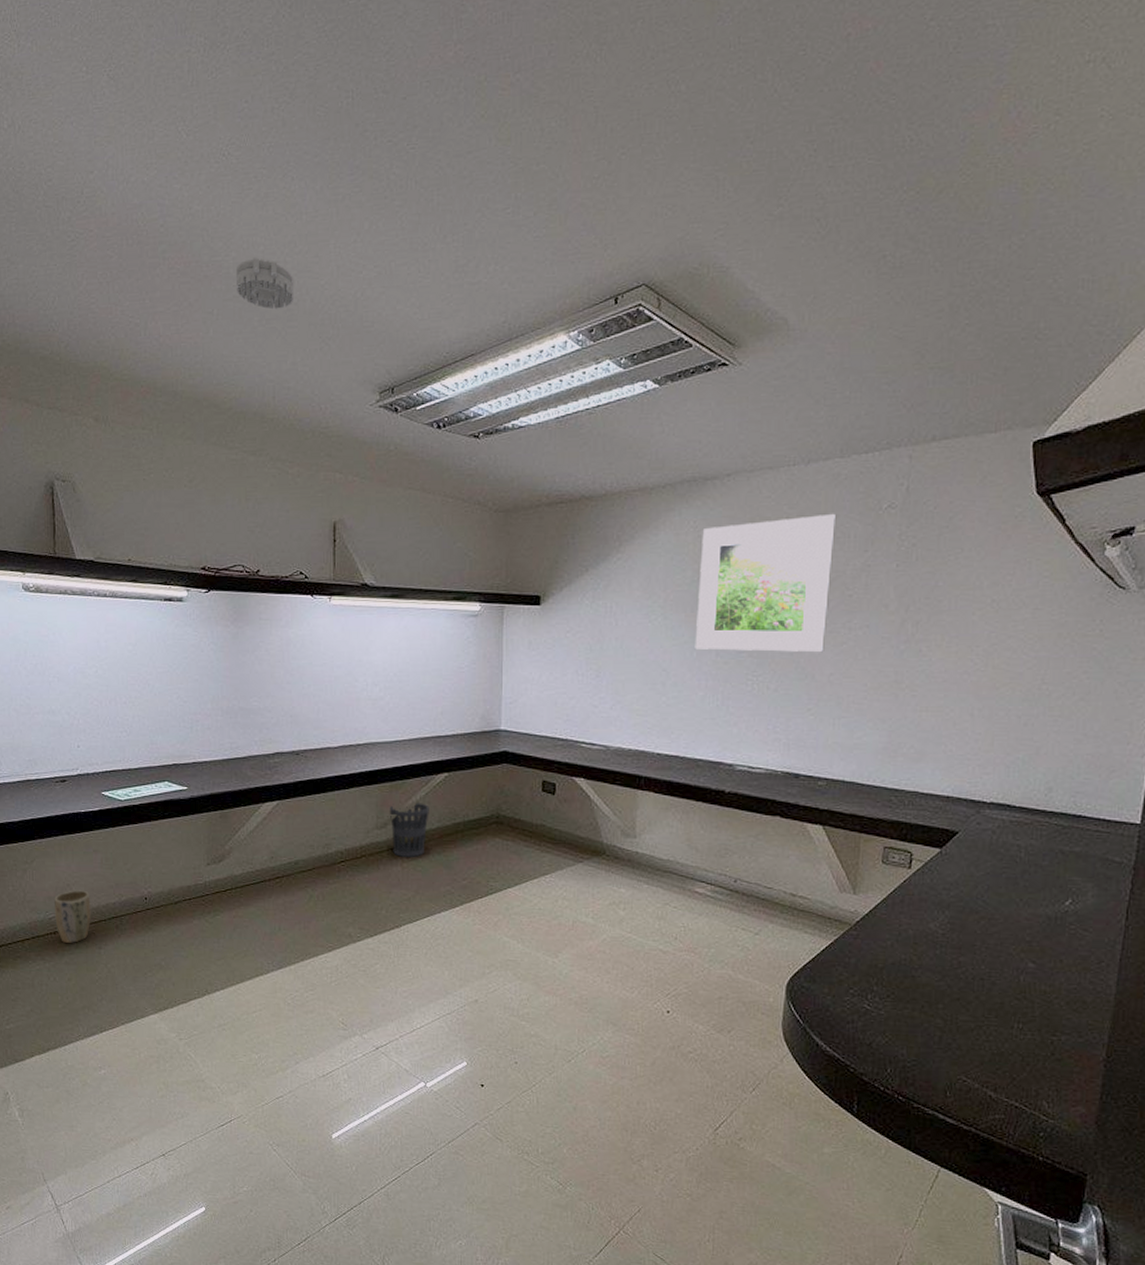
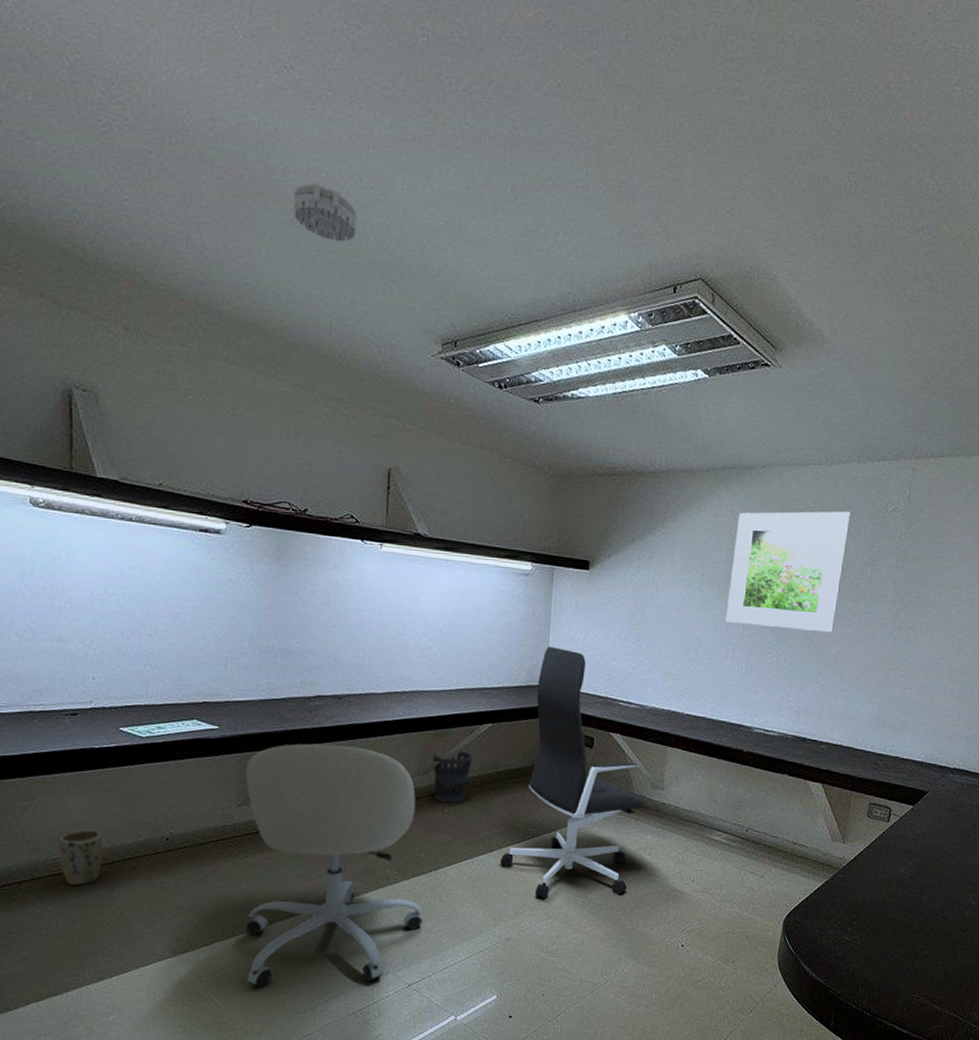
office chair: none [213,800,387,1047] -> present [245,743,423,988]
office chair: none [462,688,616,958] -> present [499,646,645,899]

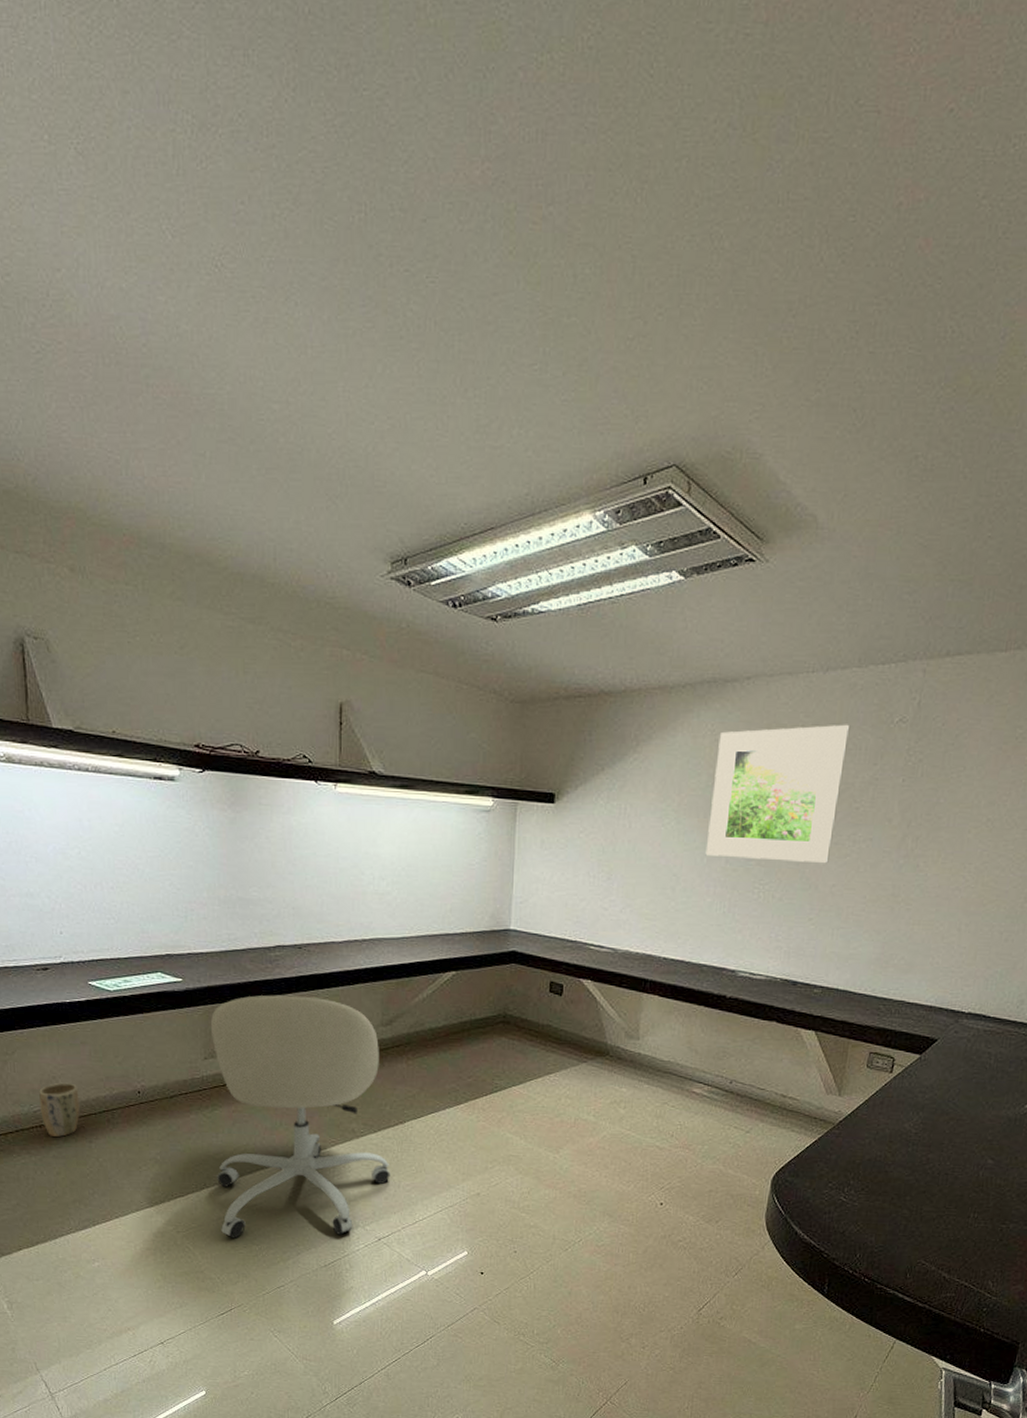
smoke detector: present [294,183,358,243] -> none [232,394,298,458]
wastebasket: present [432,751,472,803] -> none [394,1000,436,1055]
office chair: present [499,646,645,899] -> none [467,887,619,1154]

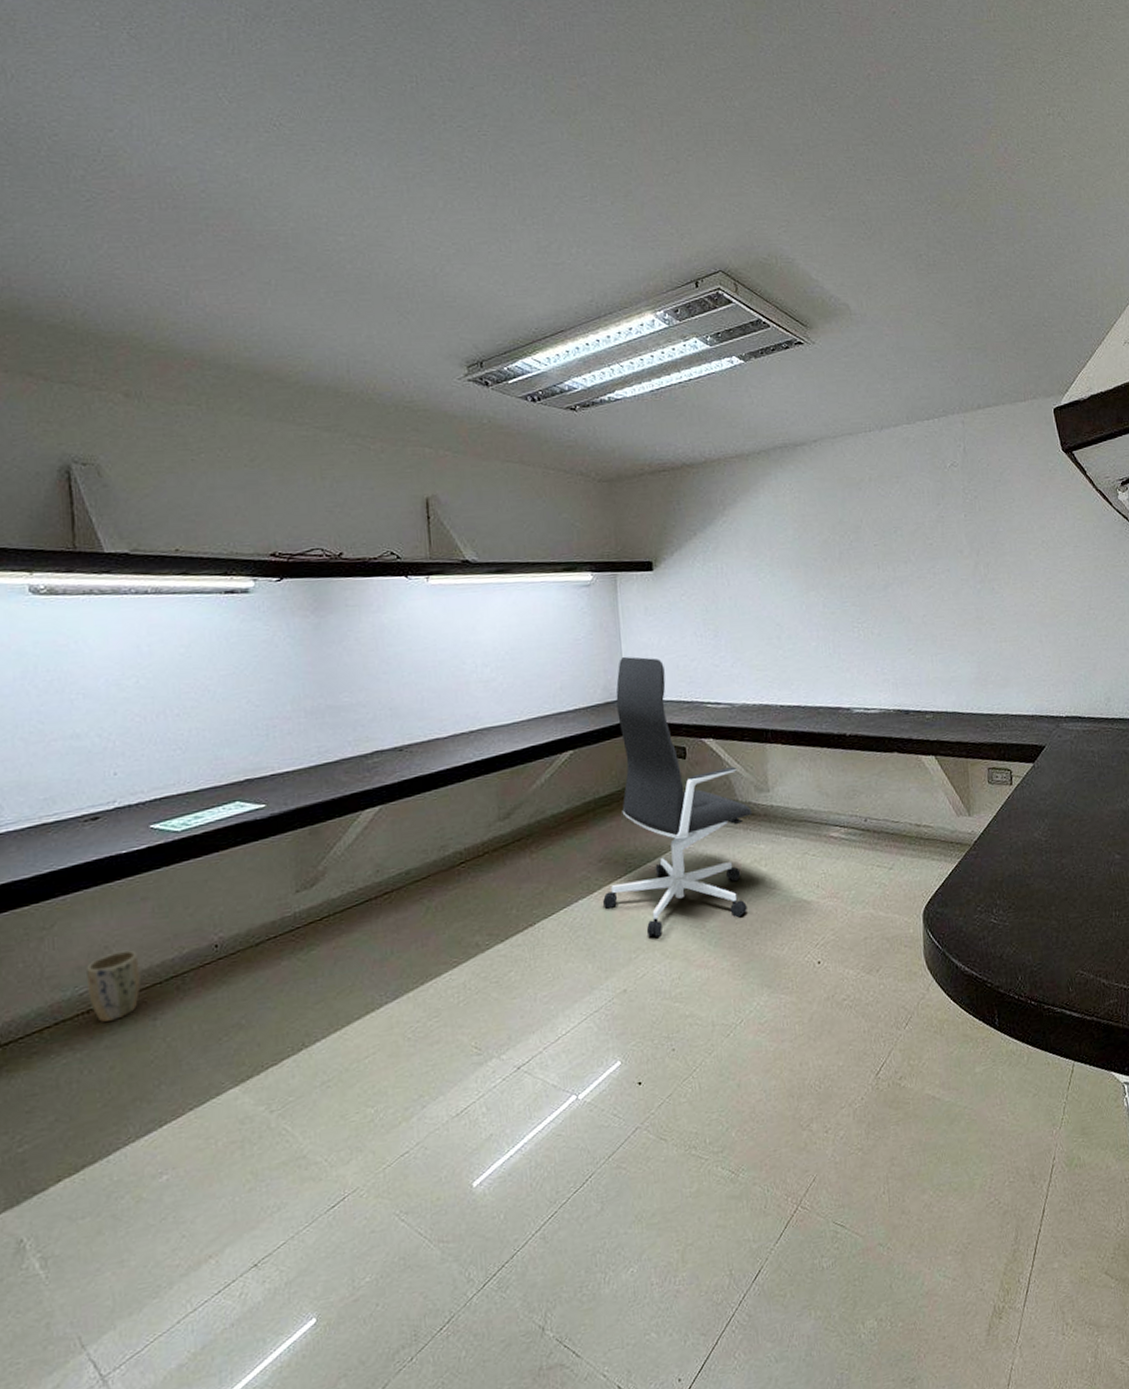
office chair: present [210,995,390,1239] -> none [301,801,525,1105]
office chair: none [467,887,619,1154] -> present [602,656,752,937]
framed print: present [705,724,850,864] -> none [798,472,916,603]

